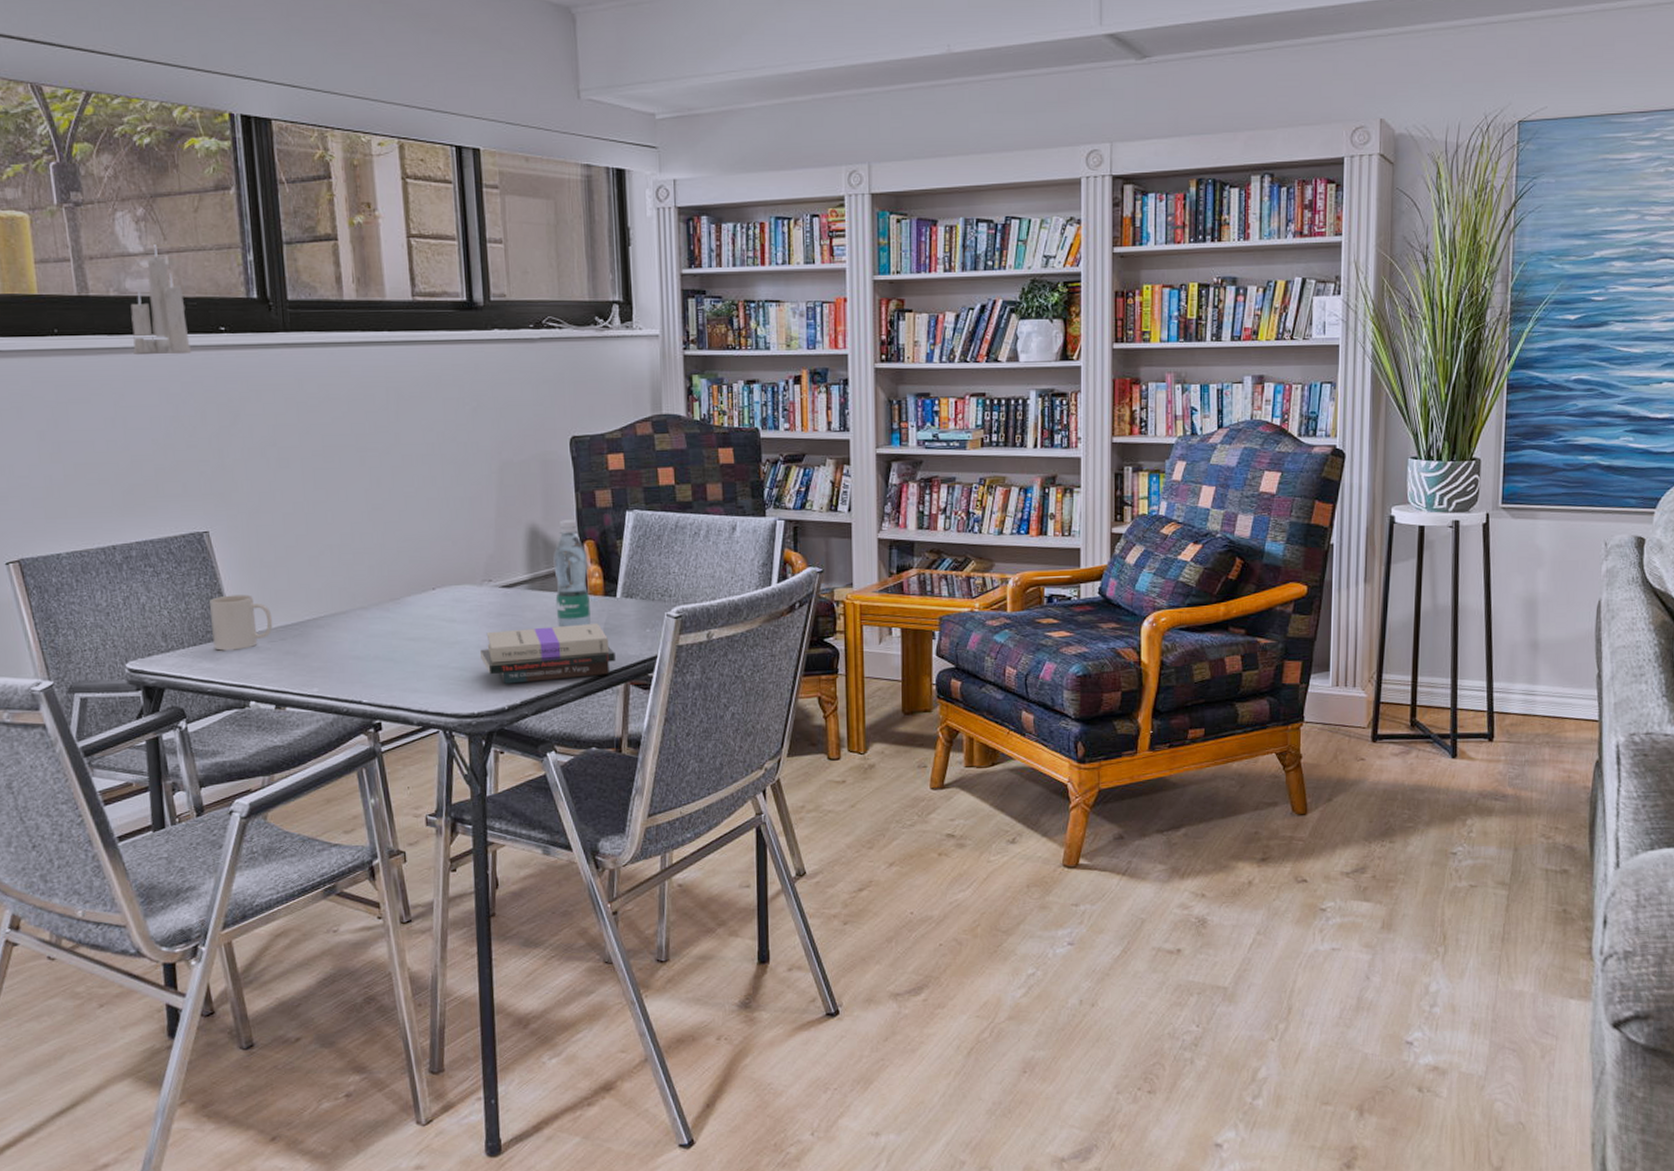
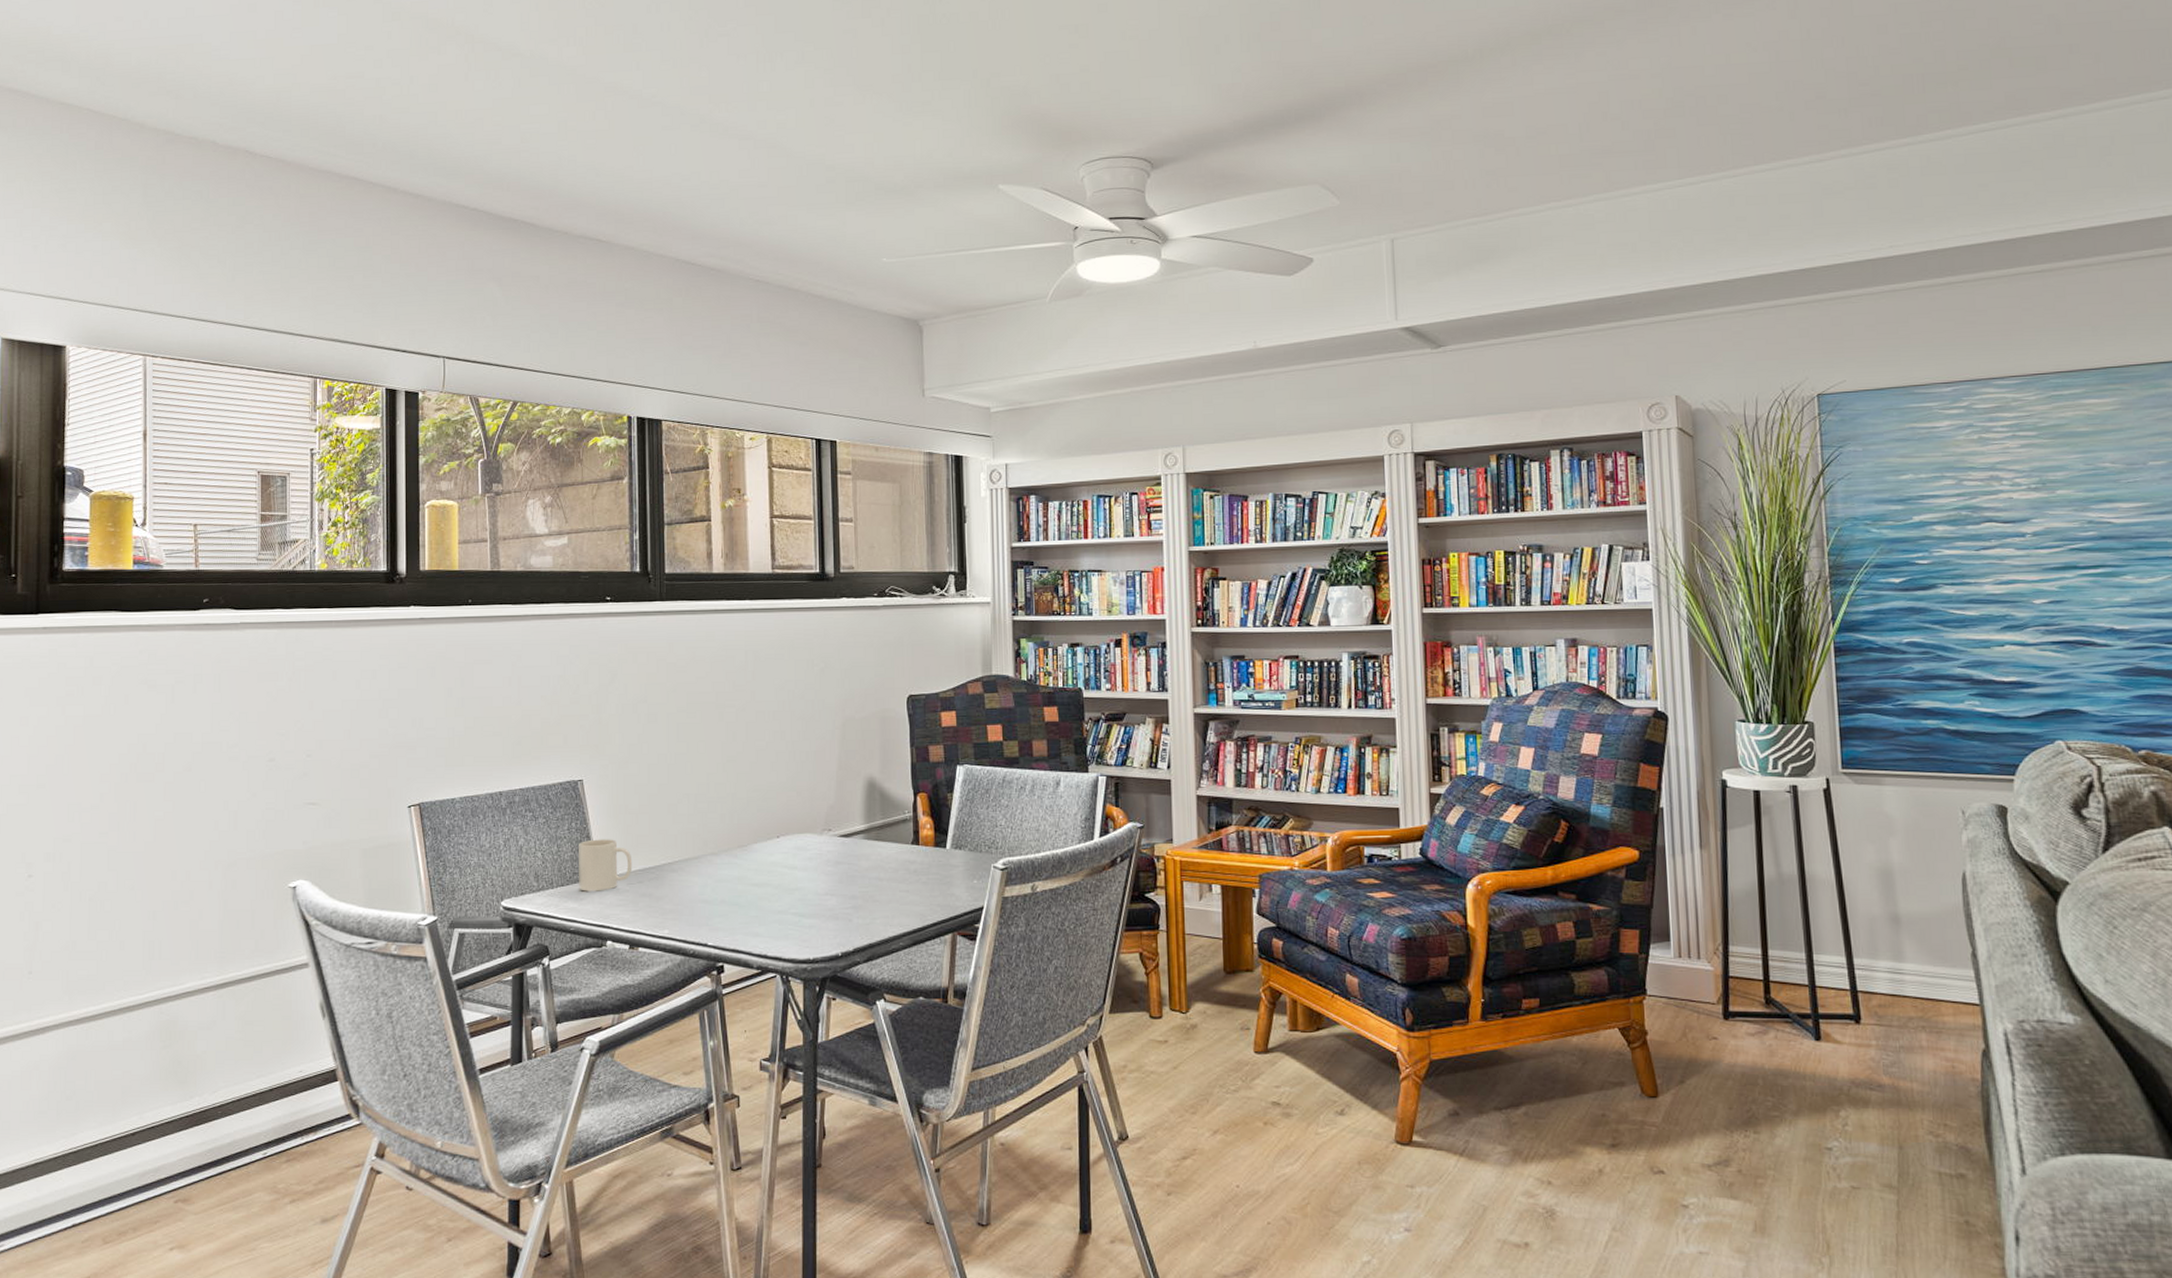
candle: present [130,244,192,356] -> none [532,527,581,622]
books: present [480,622,616,684] -> none [818,873,944,931]
bottle: present [553,520,591,628] -> none [888,773,921,877]

